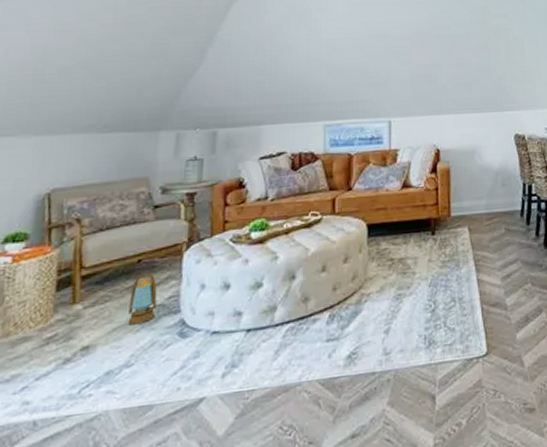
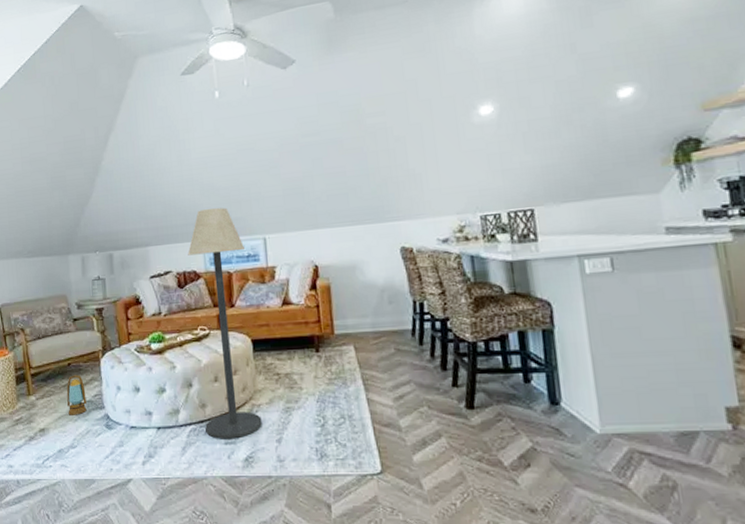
floor lamp: none [306,89,370,337] -> present [187,207,262,439]

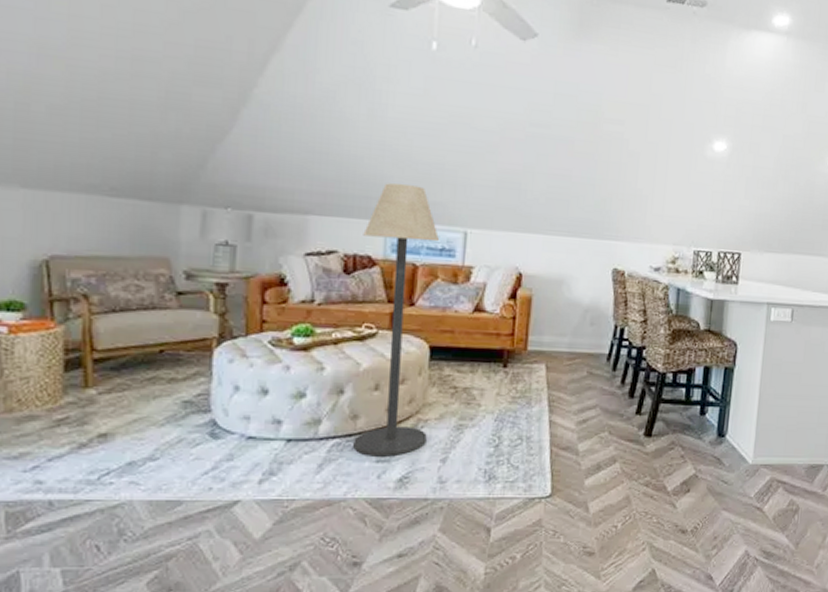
lantern: present [66,375,87,415] -> none [150,366,184,419]

